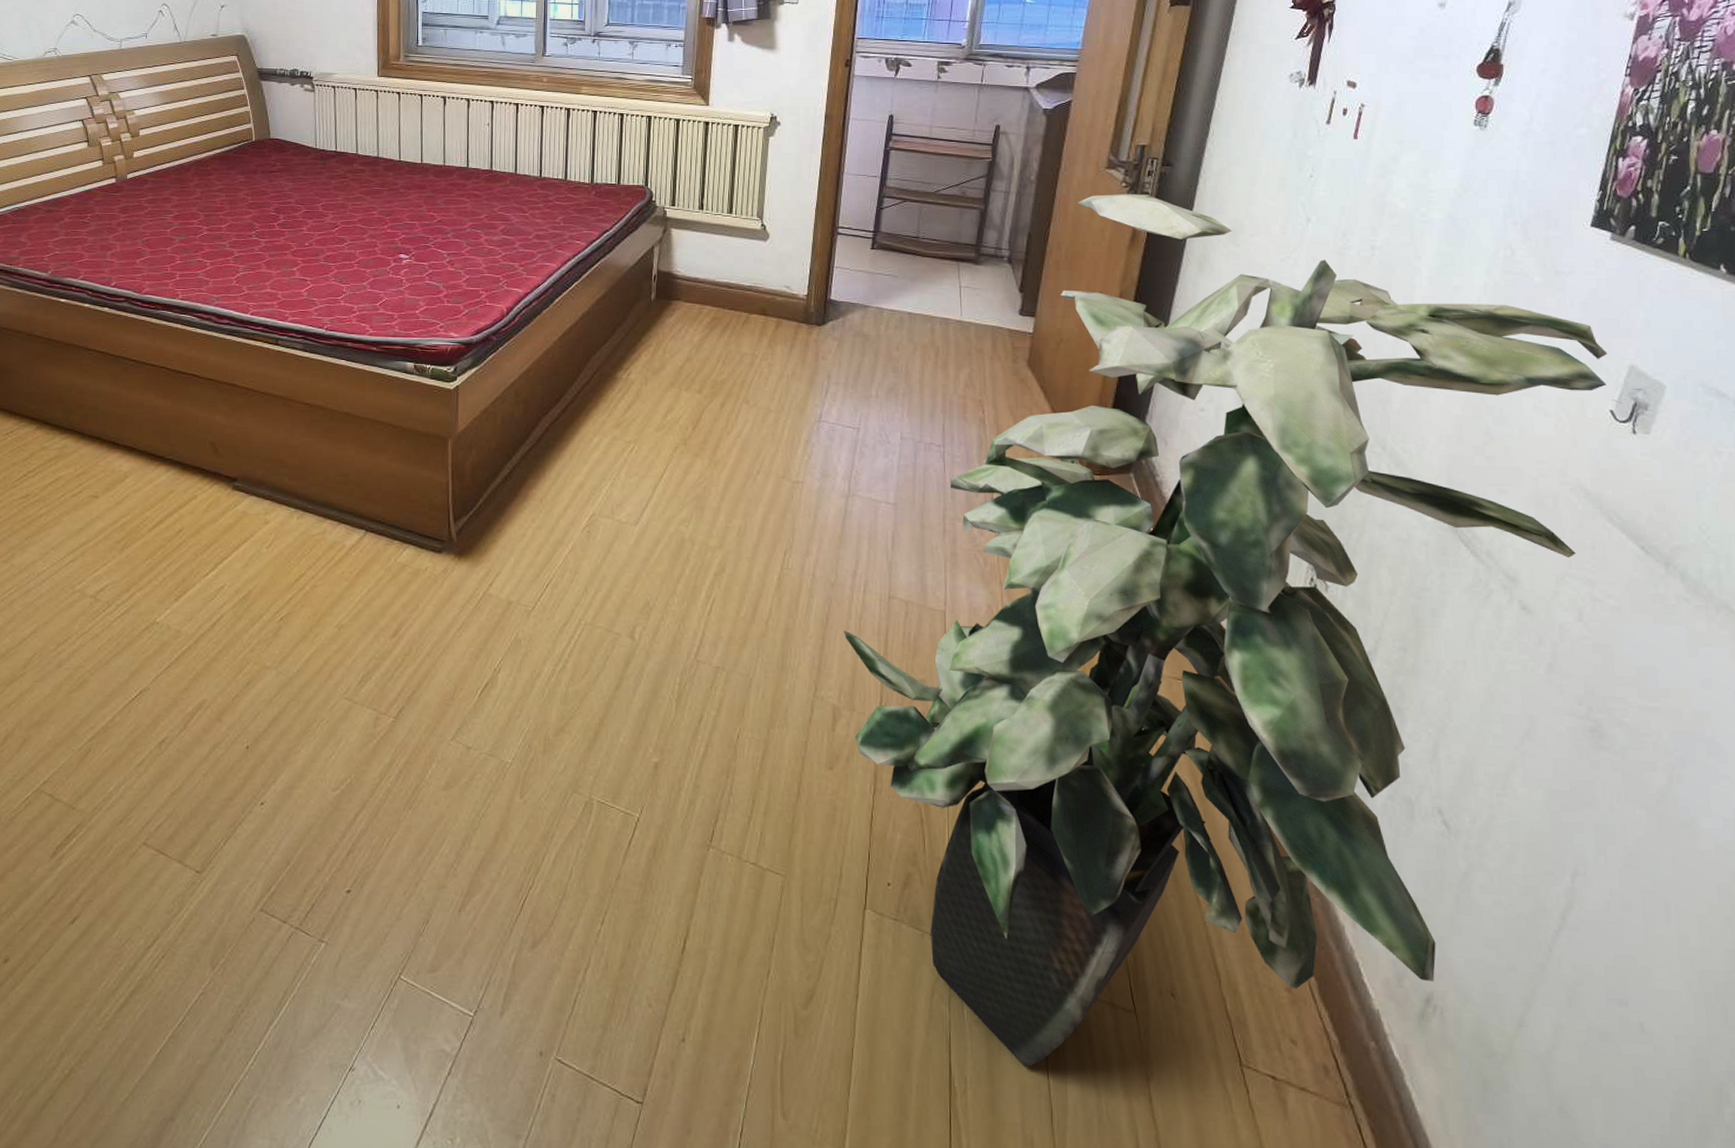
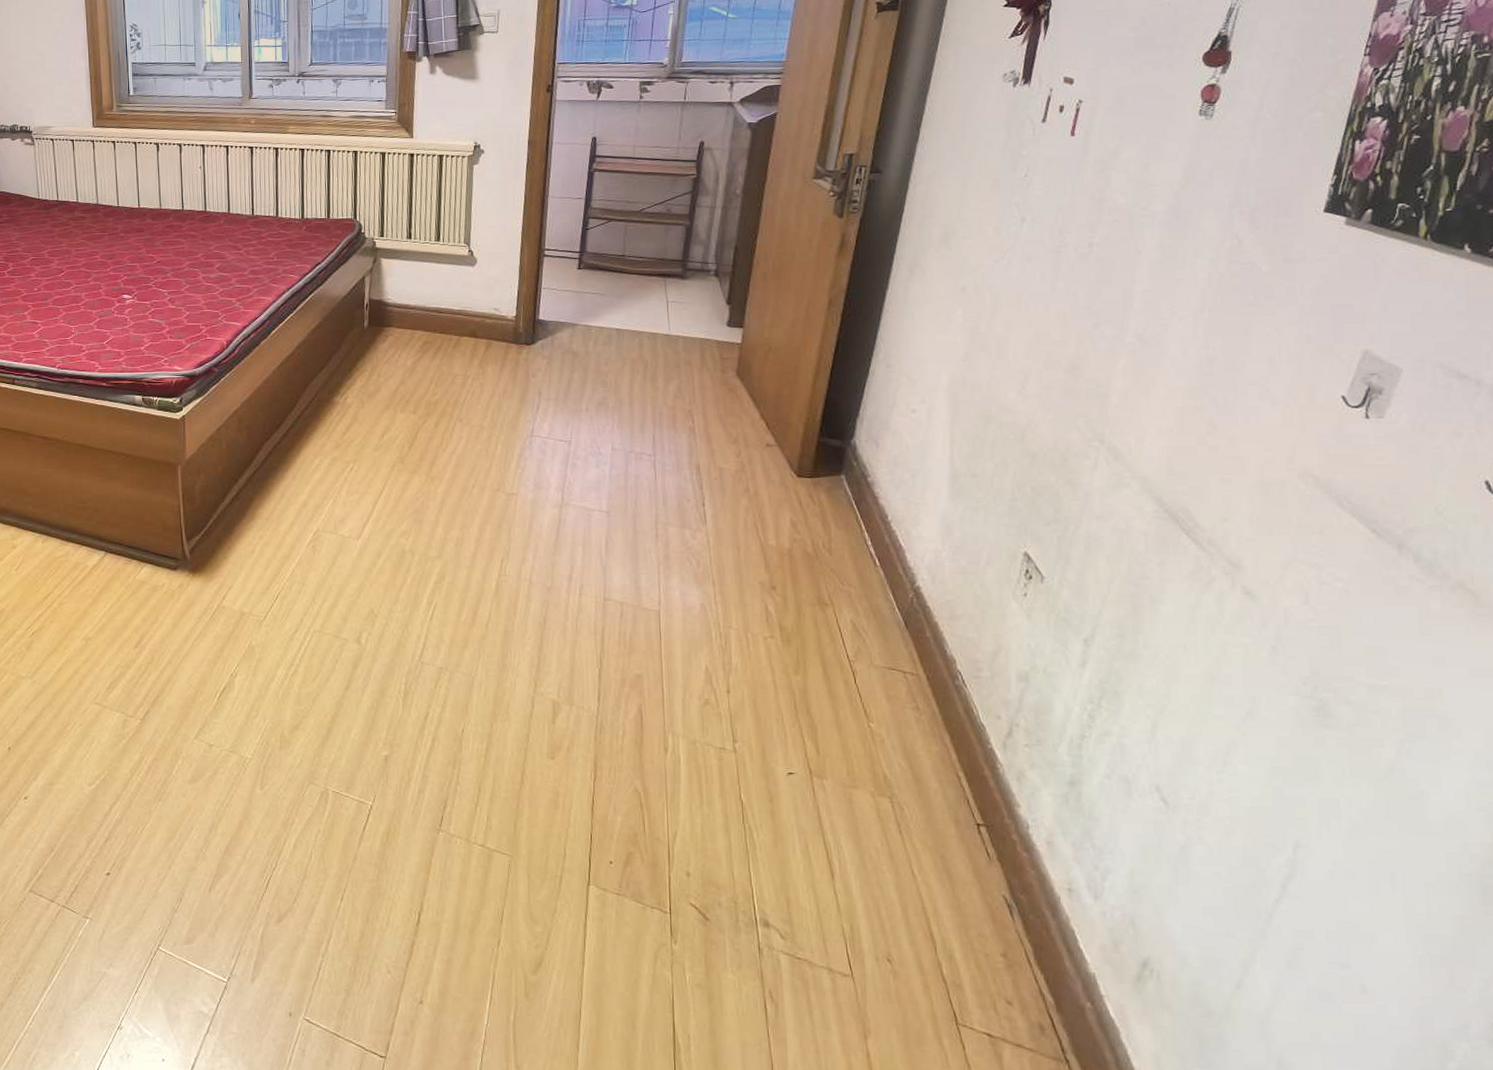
indoor plant: present [843,193,1621,1068] -> none [560,201,1353,1027]

